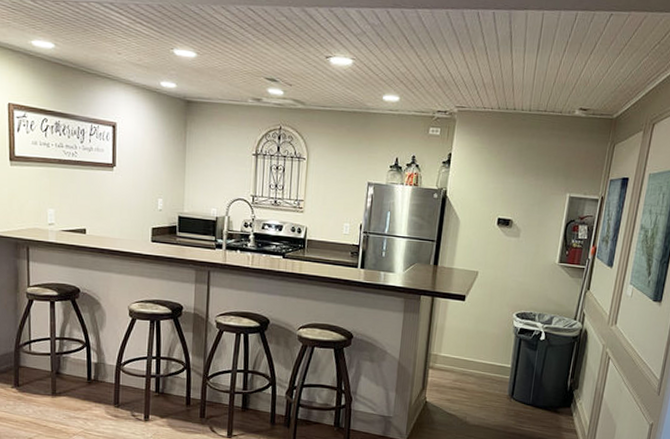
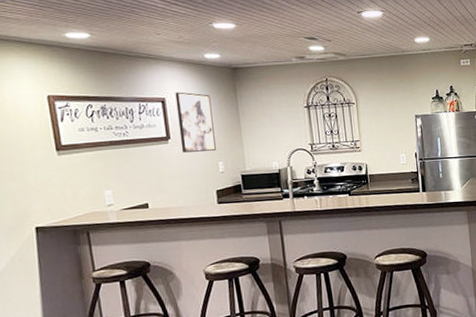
wall art: none [124,118,160,186] -> present [175,92,216,153]

